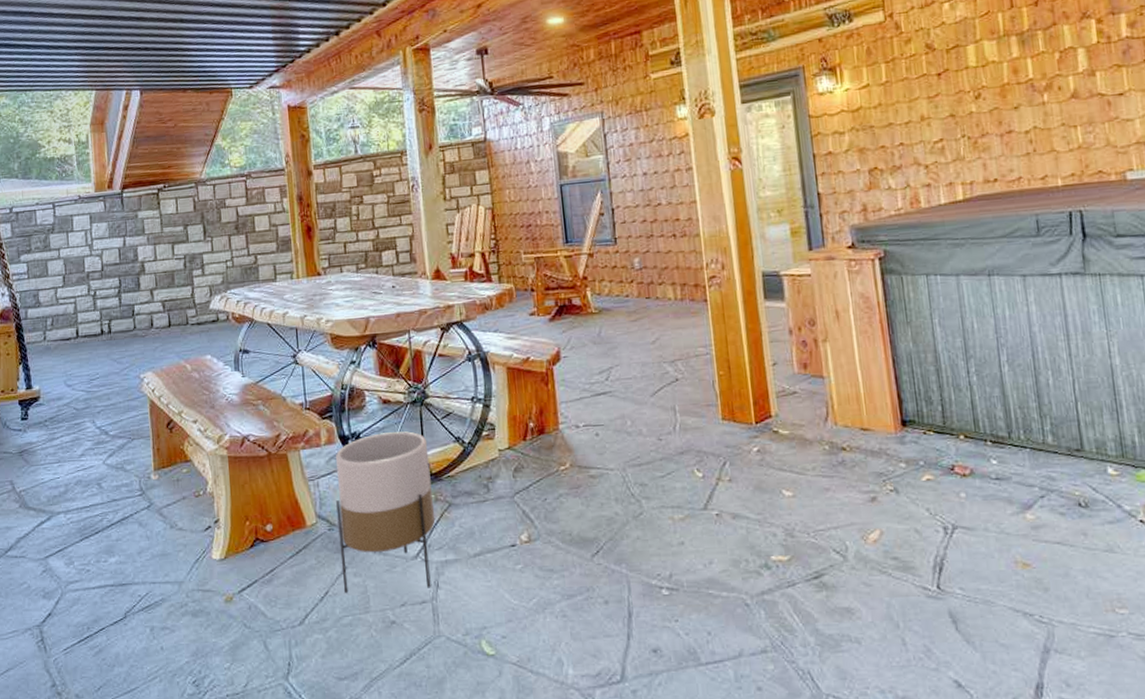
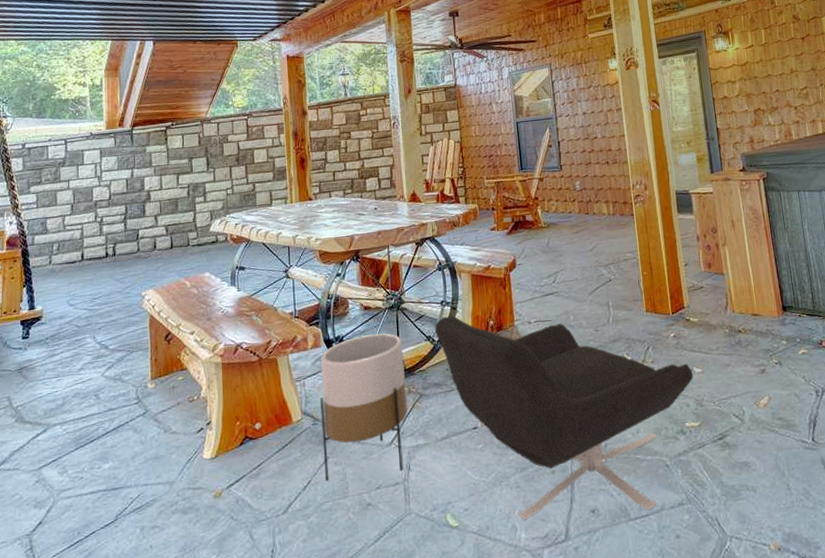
lounge chair: none [465,414,782,656] -> present [435,315,693,521]

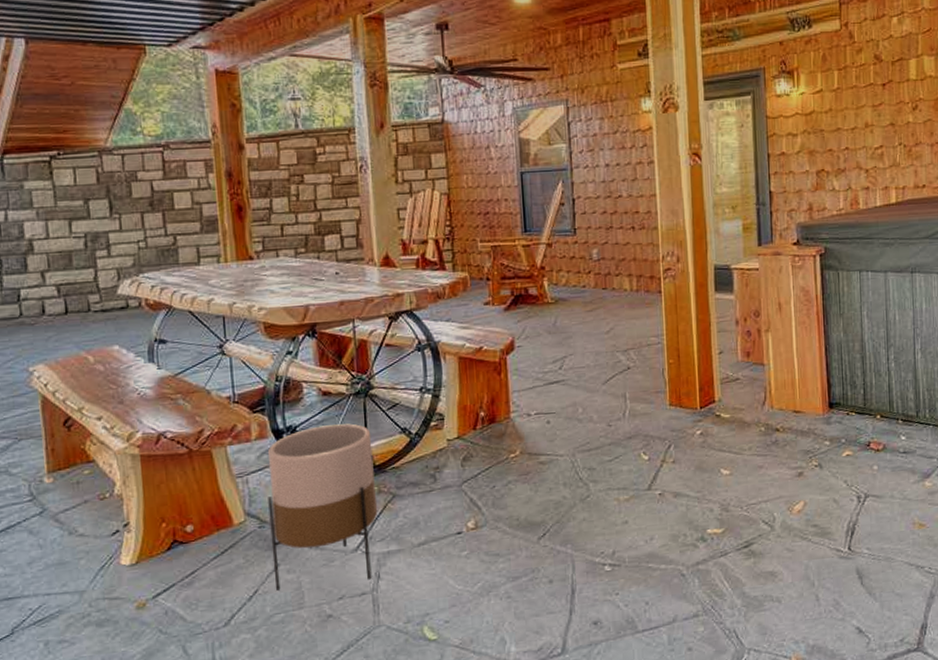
lounge chair: present [435,315,693,521] -> none [412,404,720,633]

